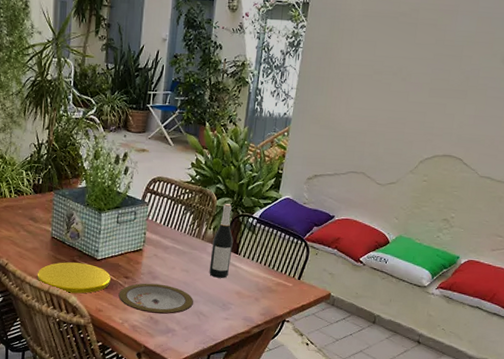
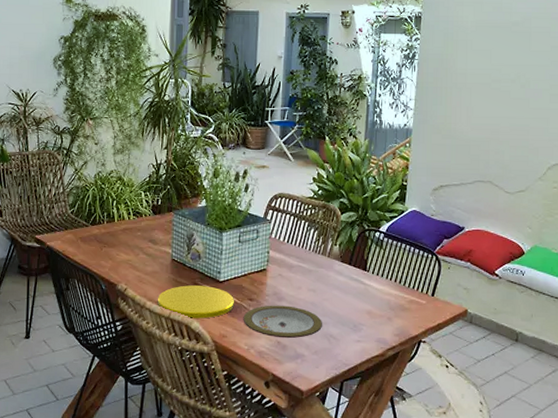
wine bottle: present [209,203,234,278] -> none [337,217,361,297]

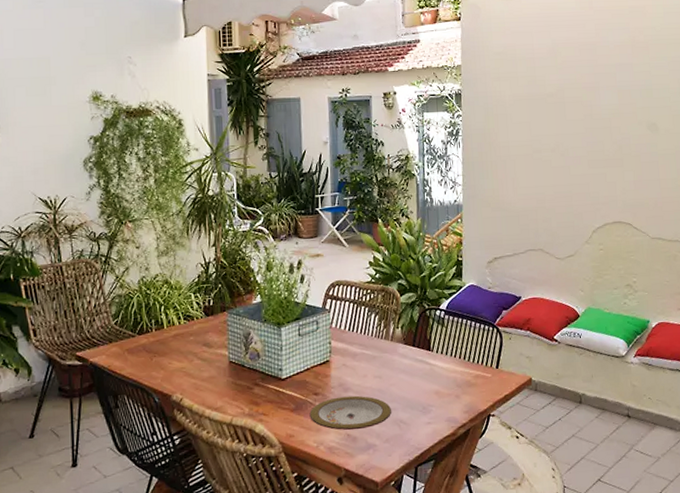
plate: present [157,285,234,319] -> none [216,385,299,422]

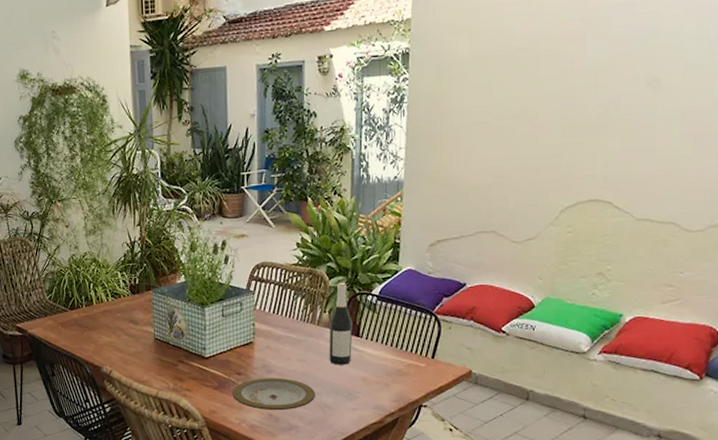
wine bottle: none [402,298,425,380] -> present [329,282,353,365]

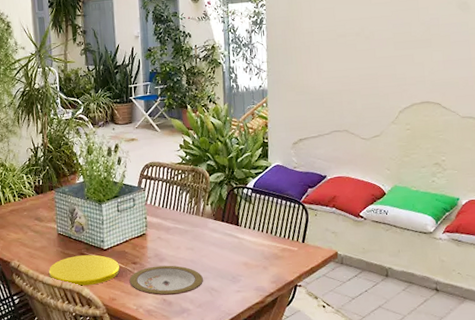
plate: none [143,363,222,396] -> present [48,255,120,286]
wine bottle: present [329,282,353,365] -> none [212,178,233,252]

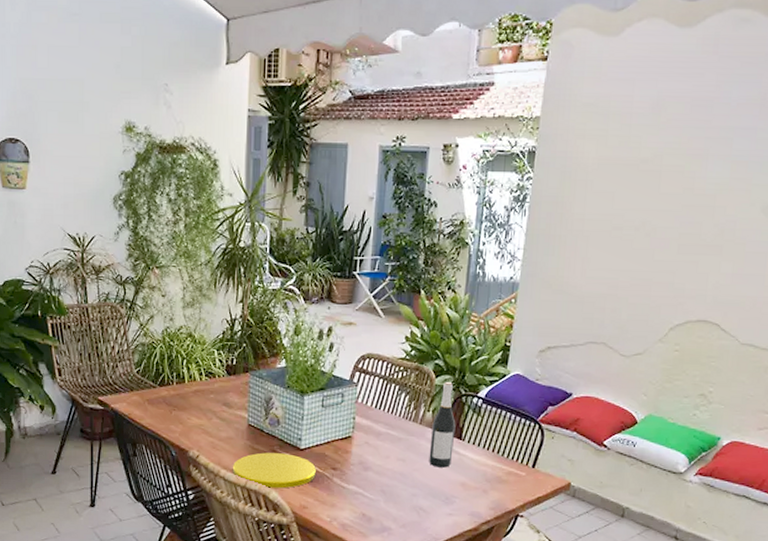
plate: present [129,265,203,296] -> none [325,475,412,511]
wine bottle: none [212,178,233,252] -> present [429,381,456,468]

